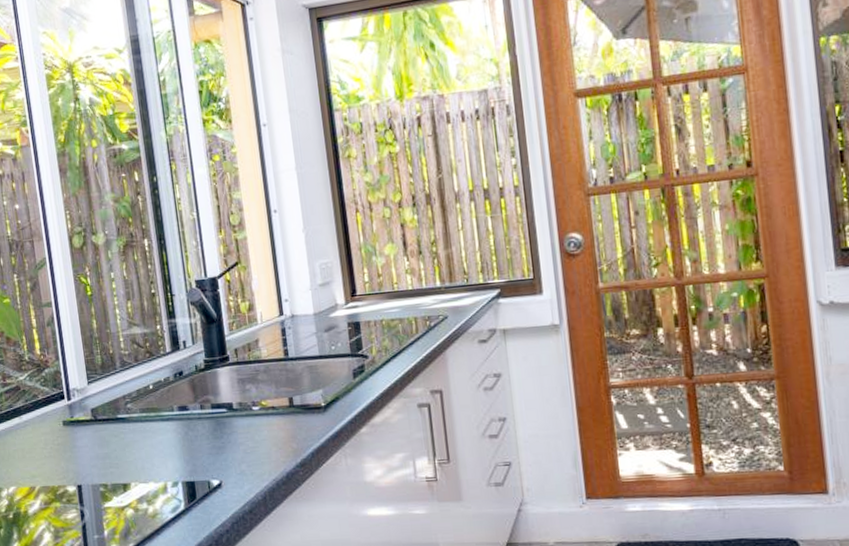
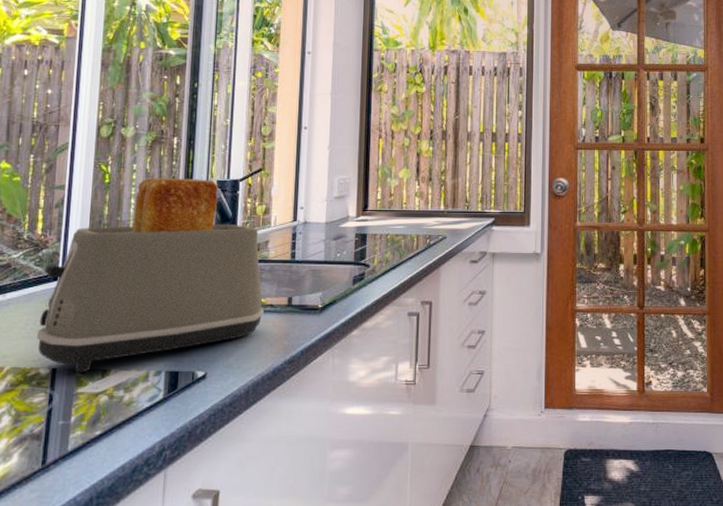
toaster: none [50,280,267,489] -> present [37,178,264,373]

